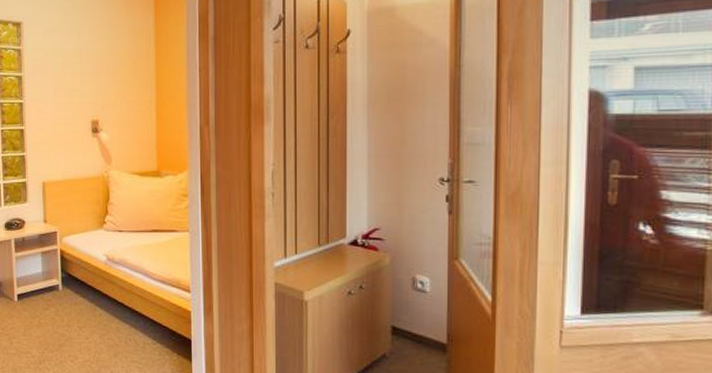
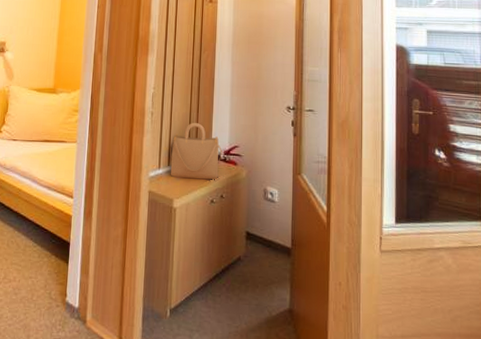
handbag: none [297,203,360,269] -> present [170,123,223,180]

